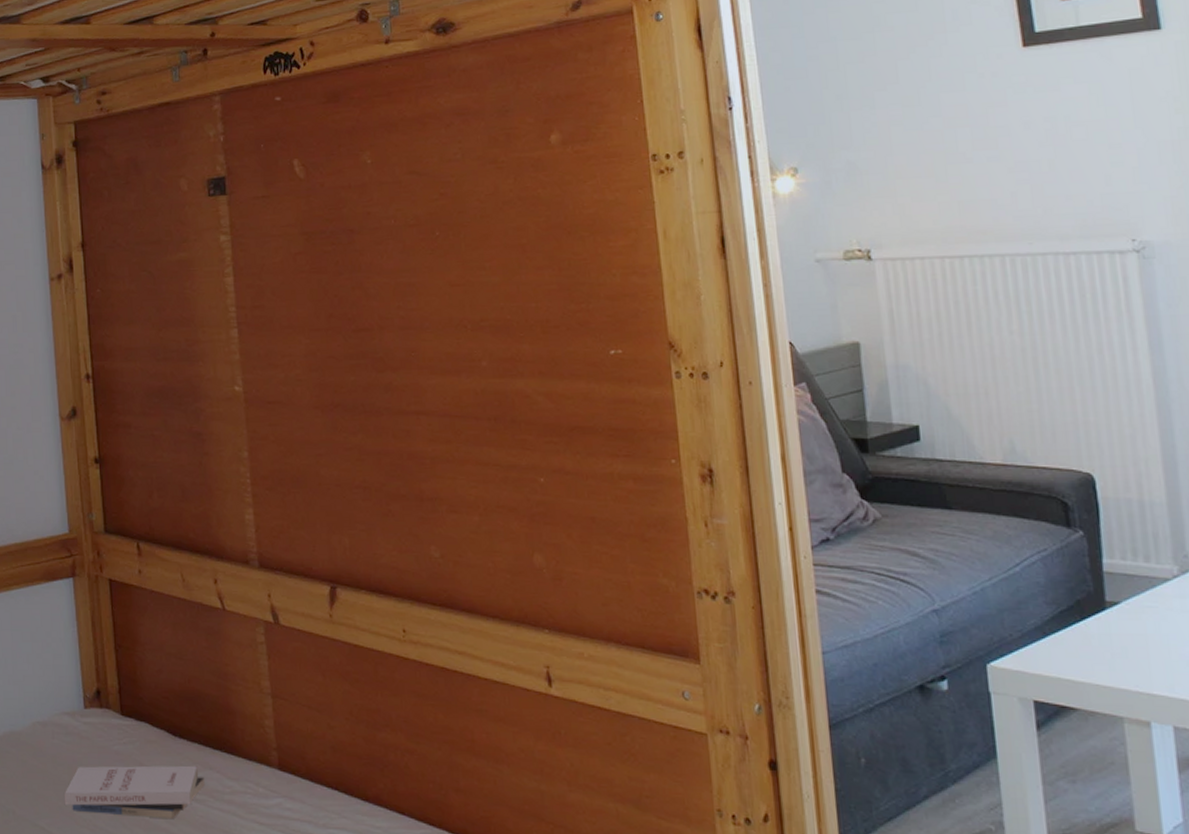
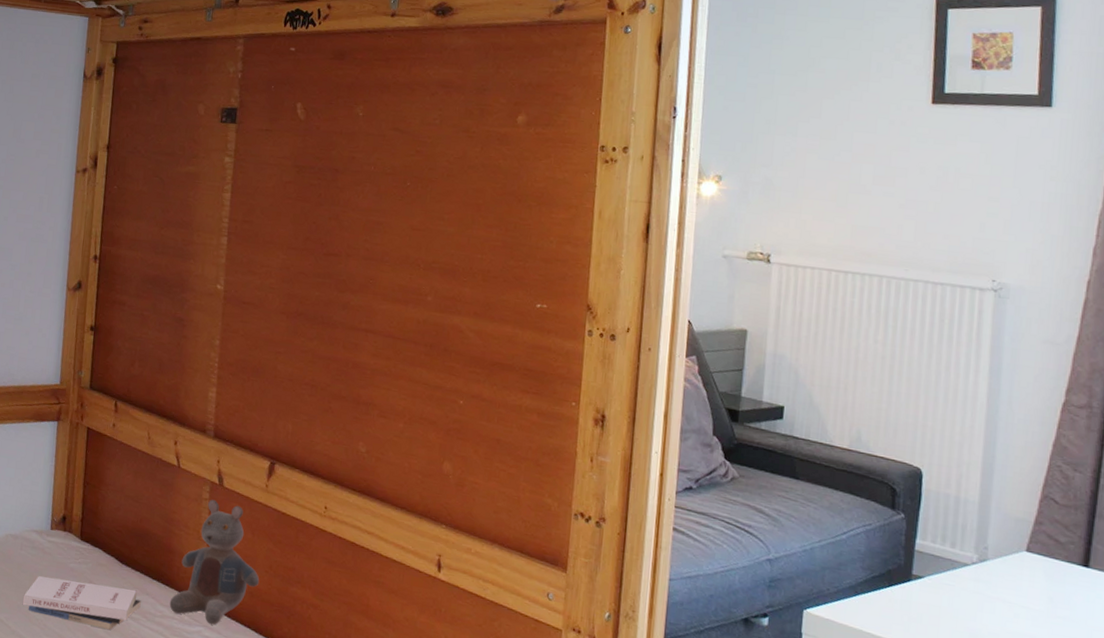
stuffed animal: none [238,642,341,794] -> present [169,499,260,625]

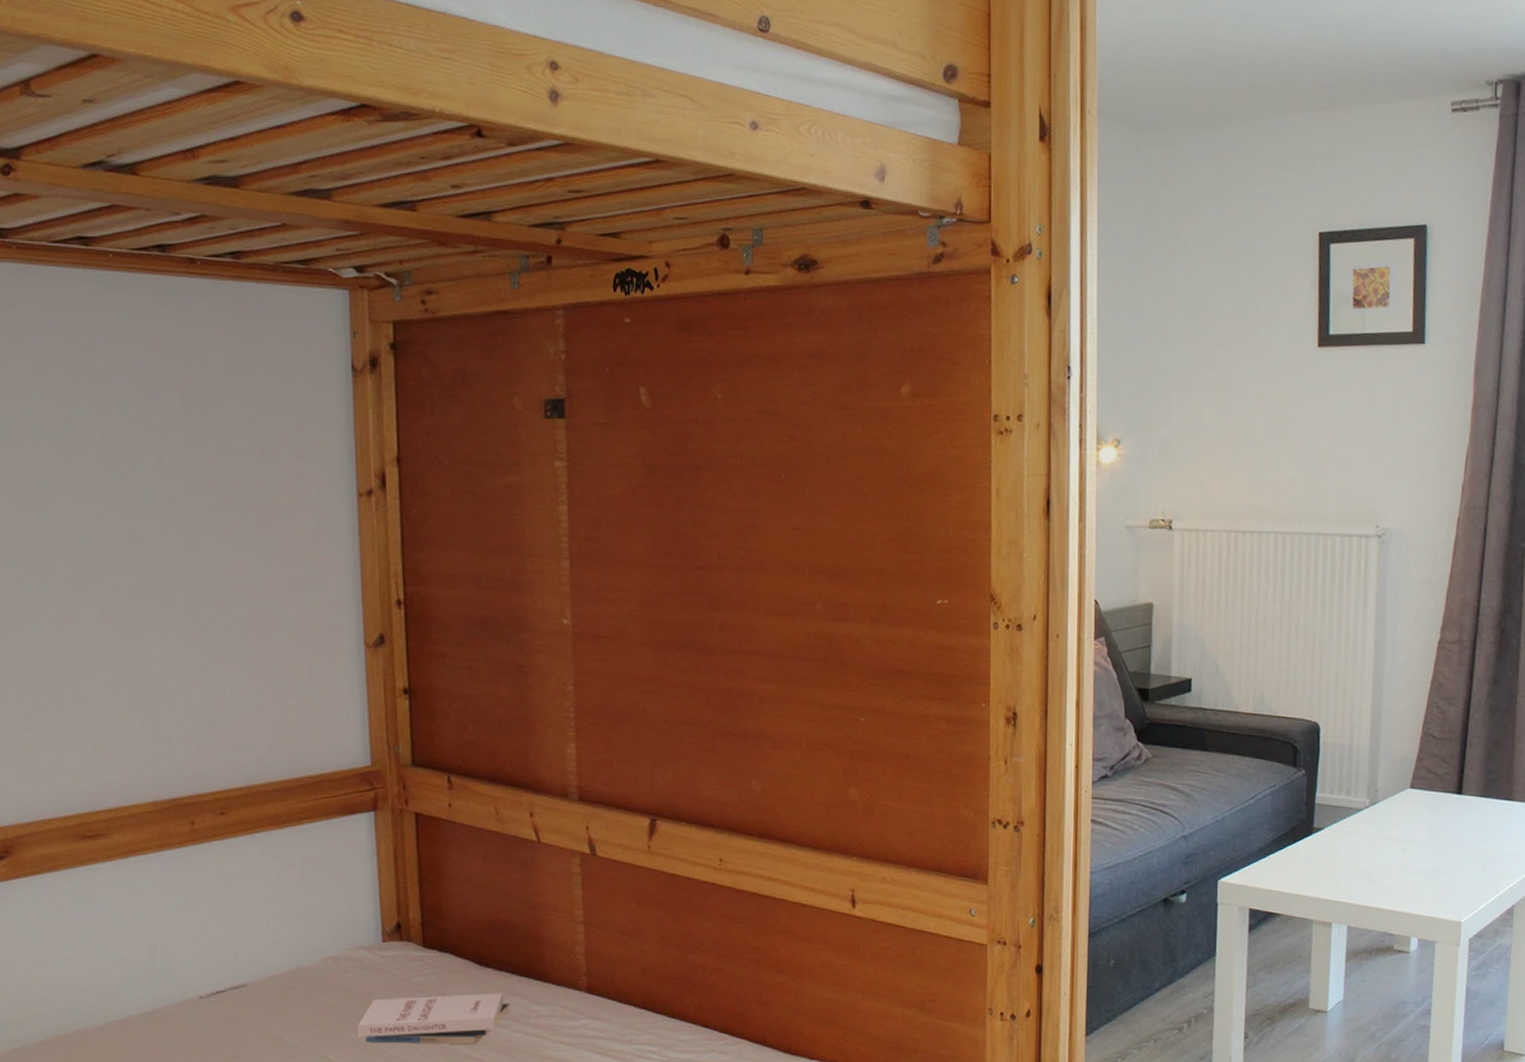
stuffed animal: present [169,499,260,625] -> none [545,872,652,1014]

